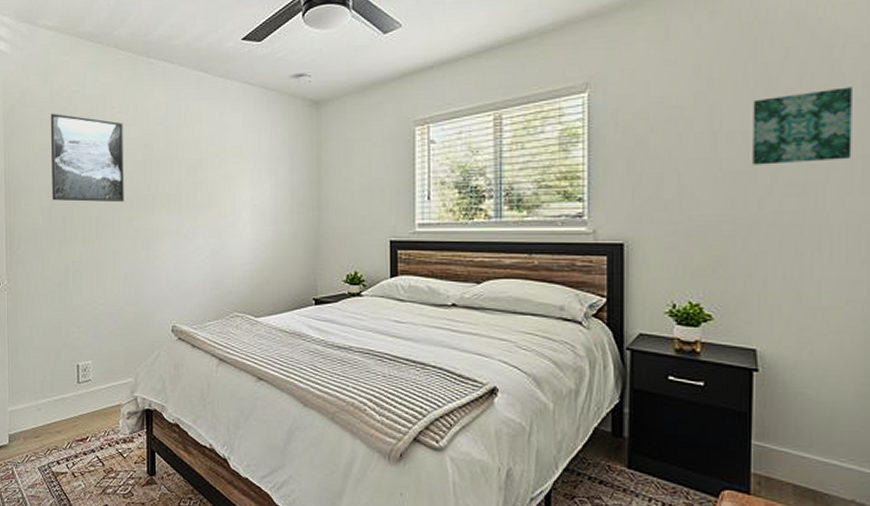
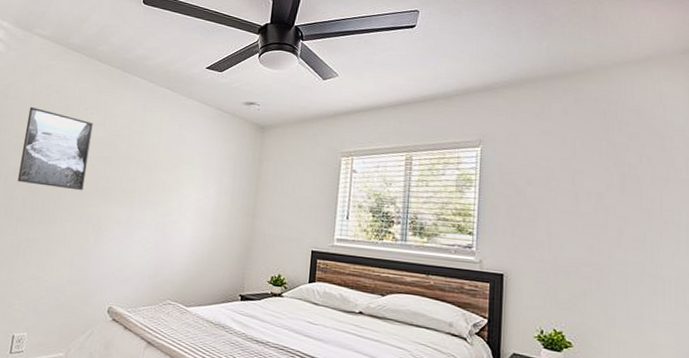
wall art: present [752,87,852,165] -> none [605,168,679,225]

